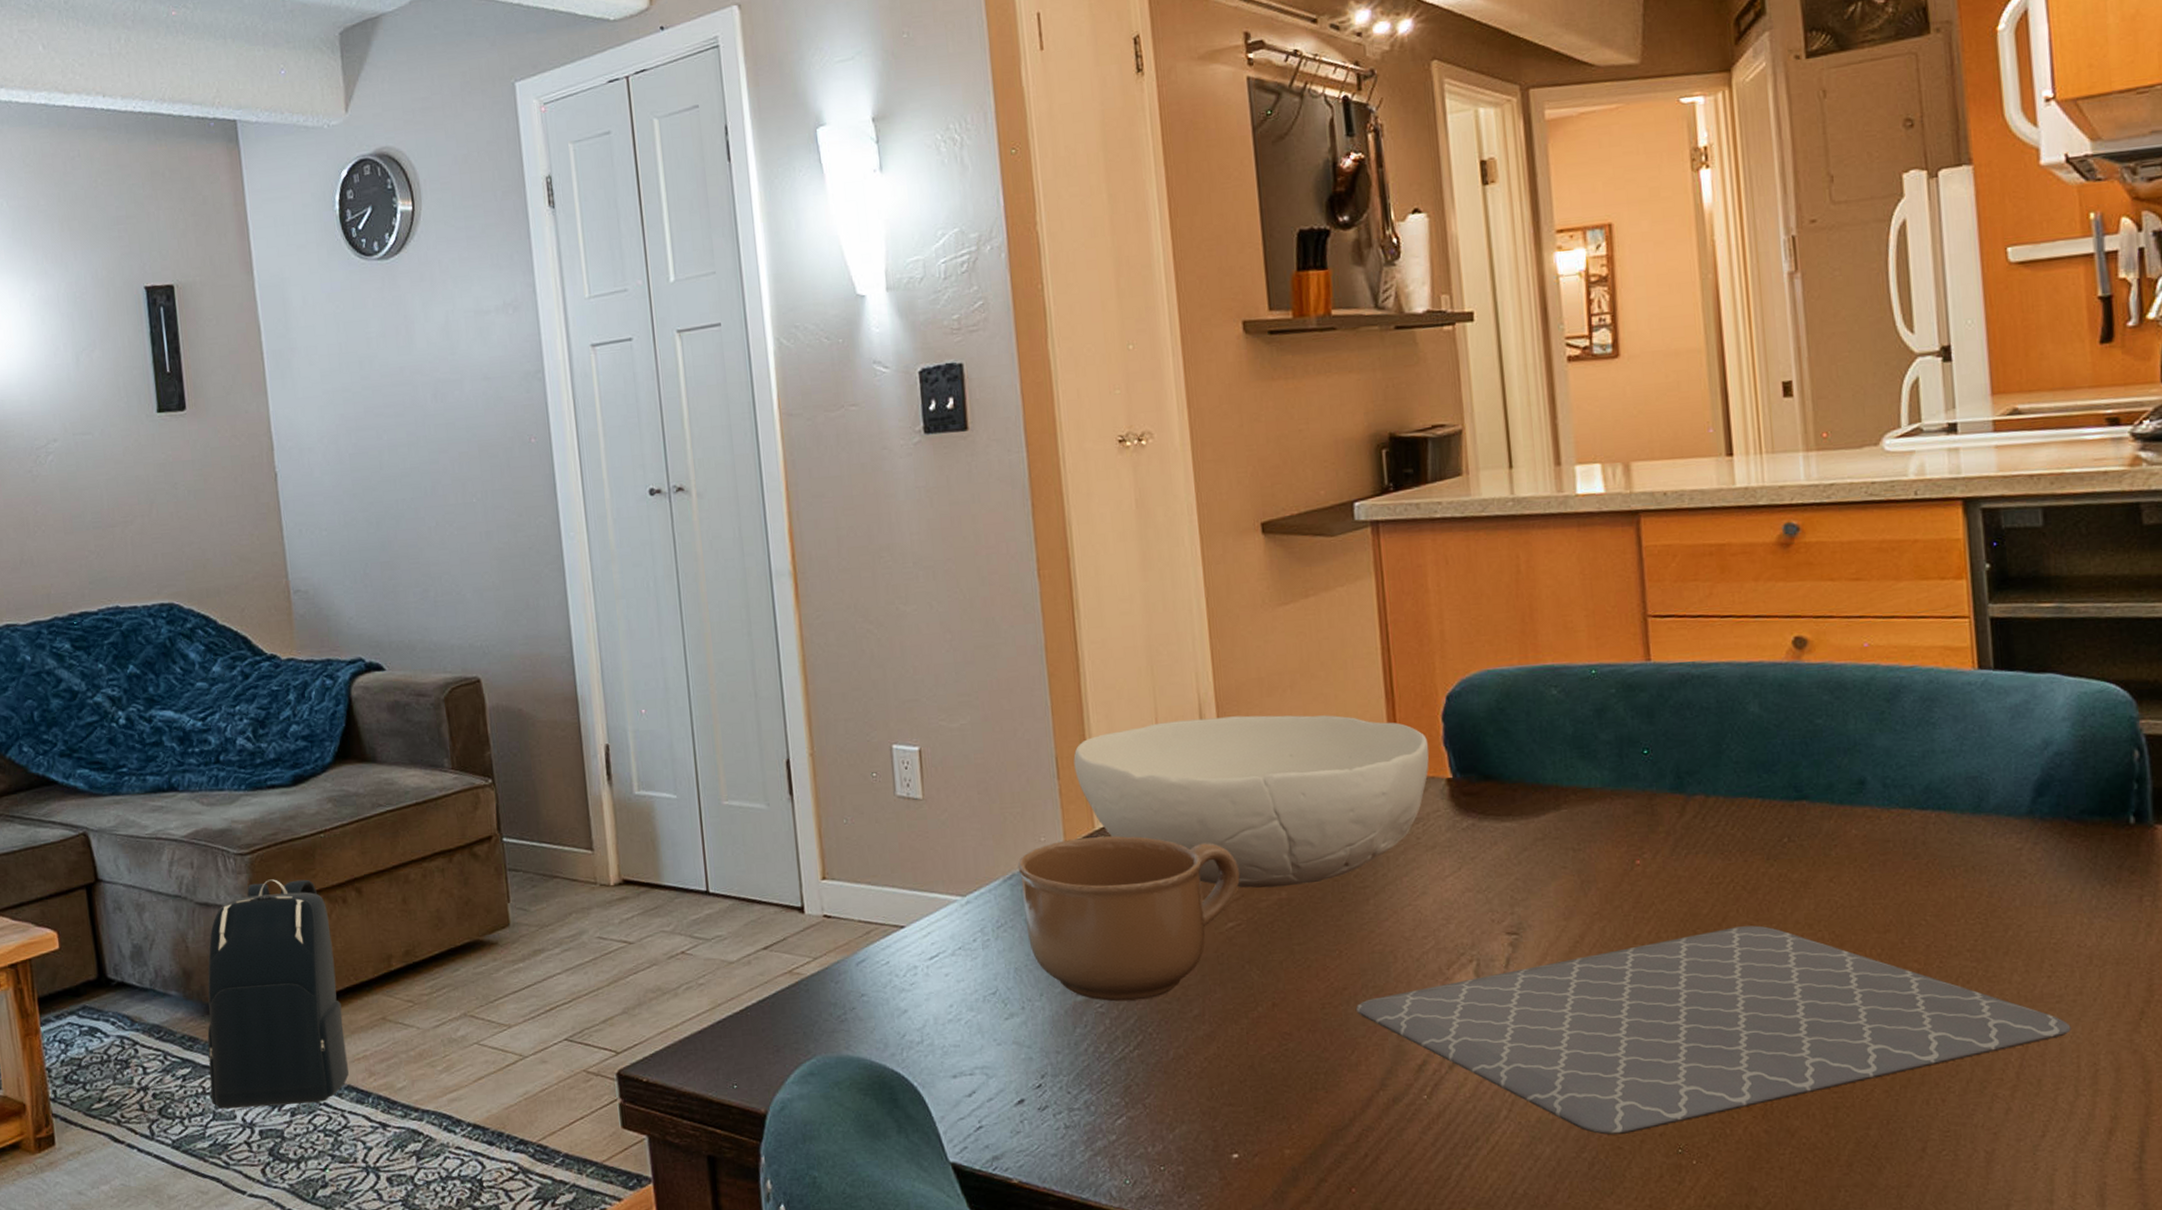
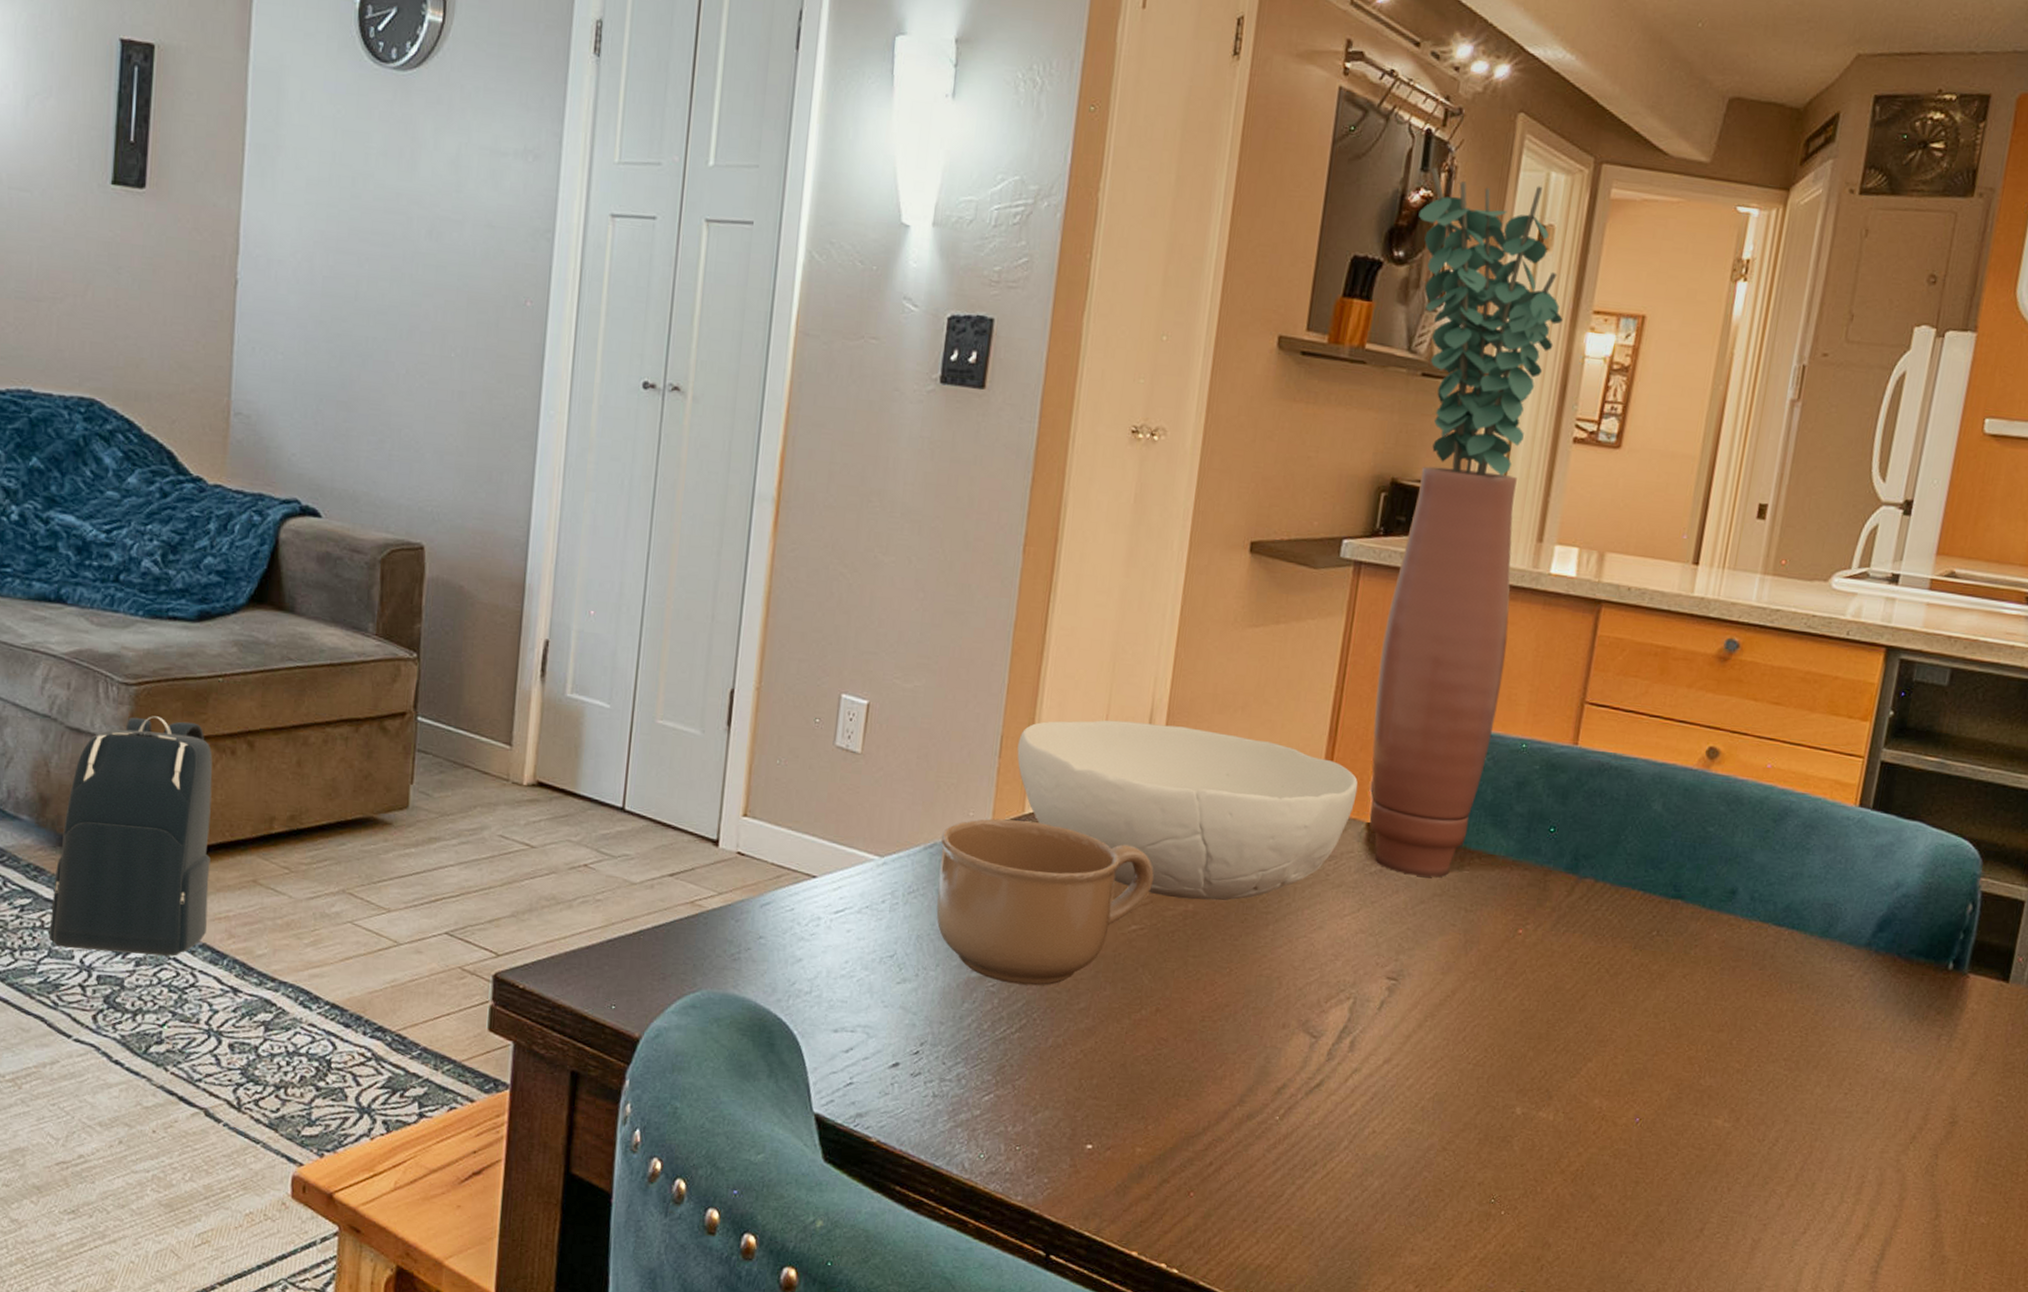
vase: none [1354,124,1557,824] -> present [1369,167,1563,878]
placemat: present [1355,925,2071,1135] -> none [1232,1005,1852,1178]

